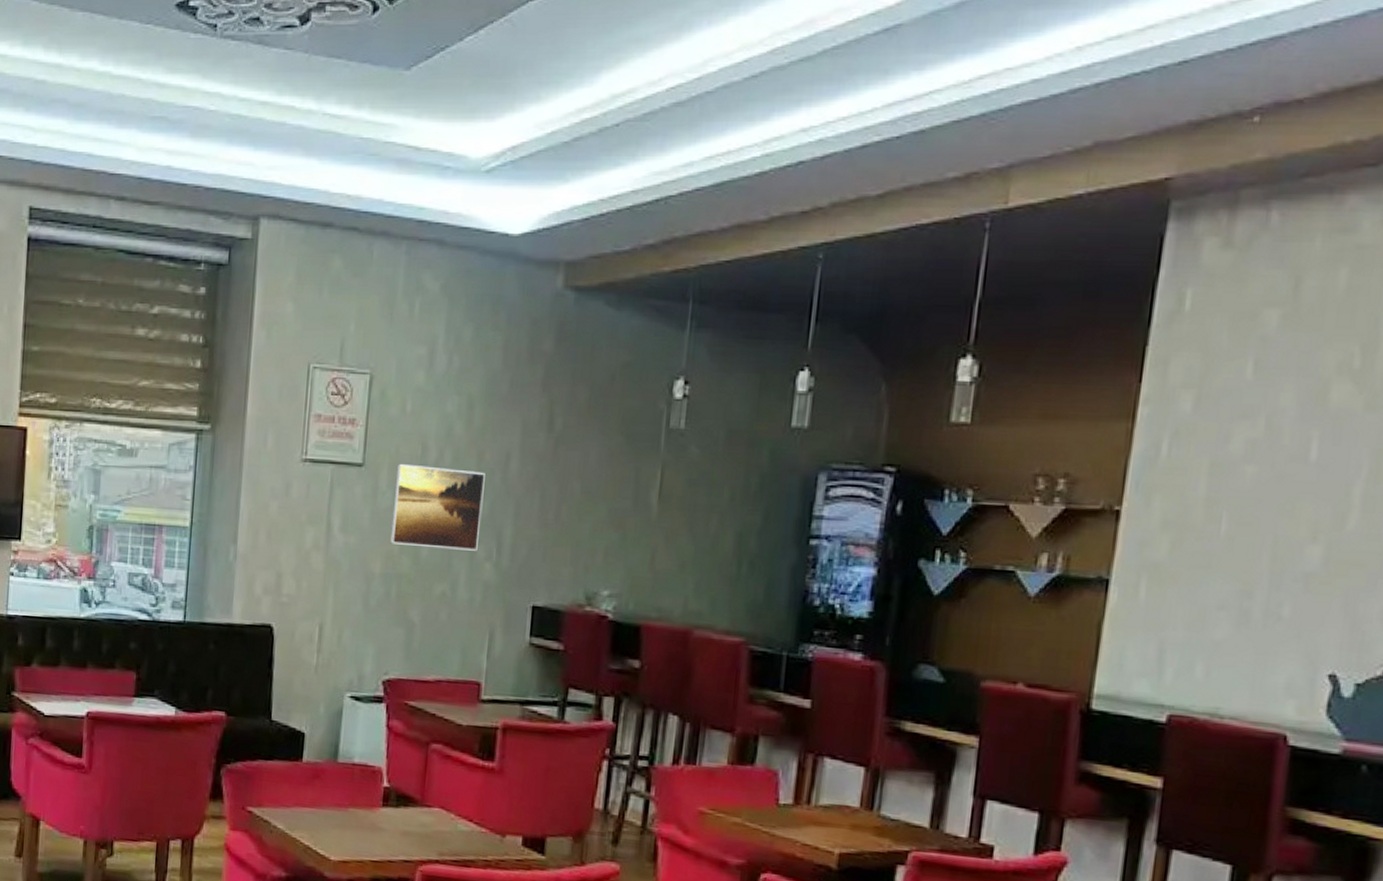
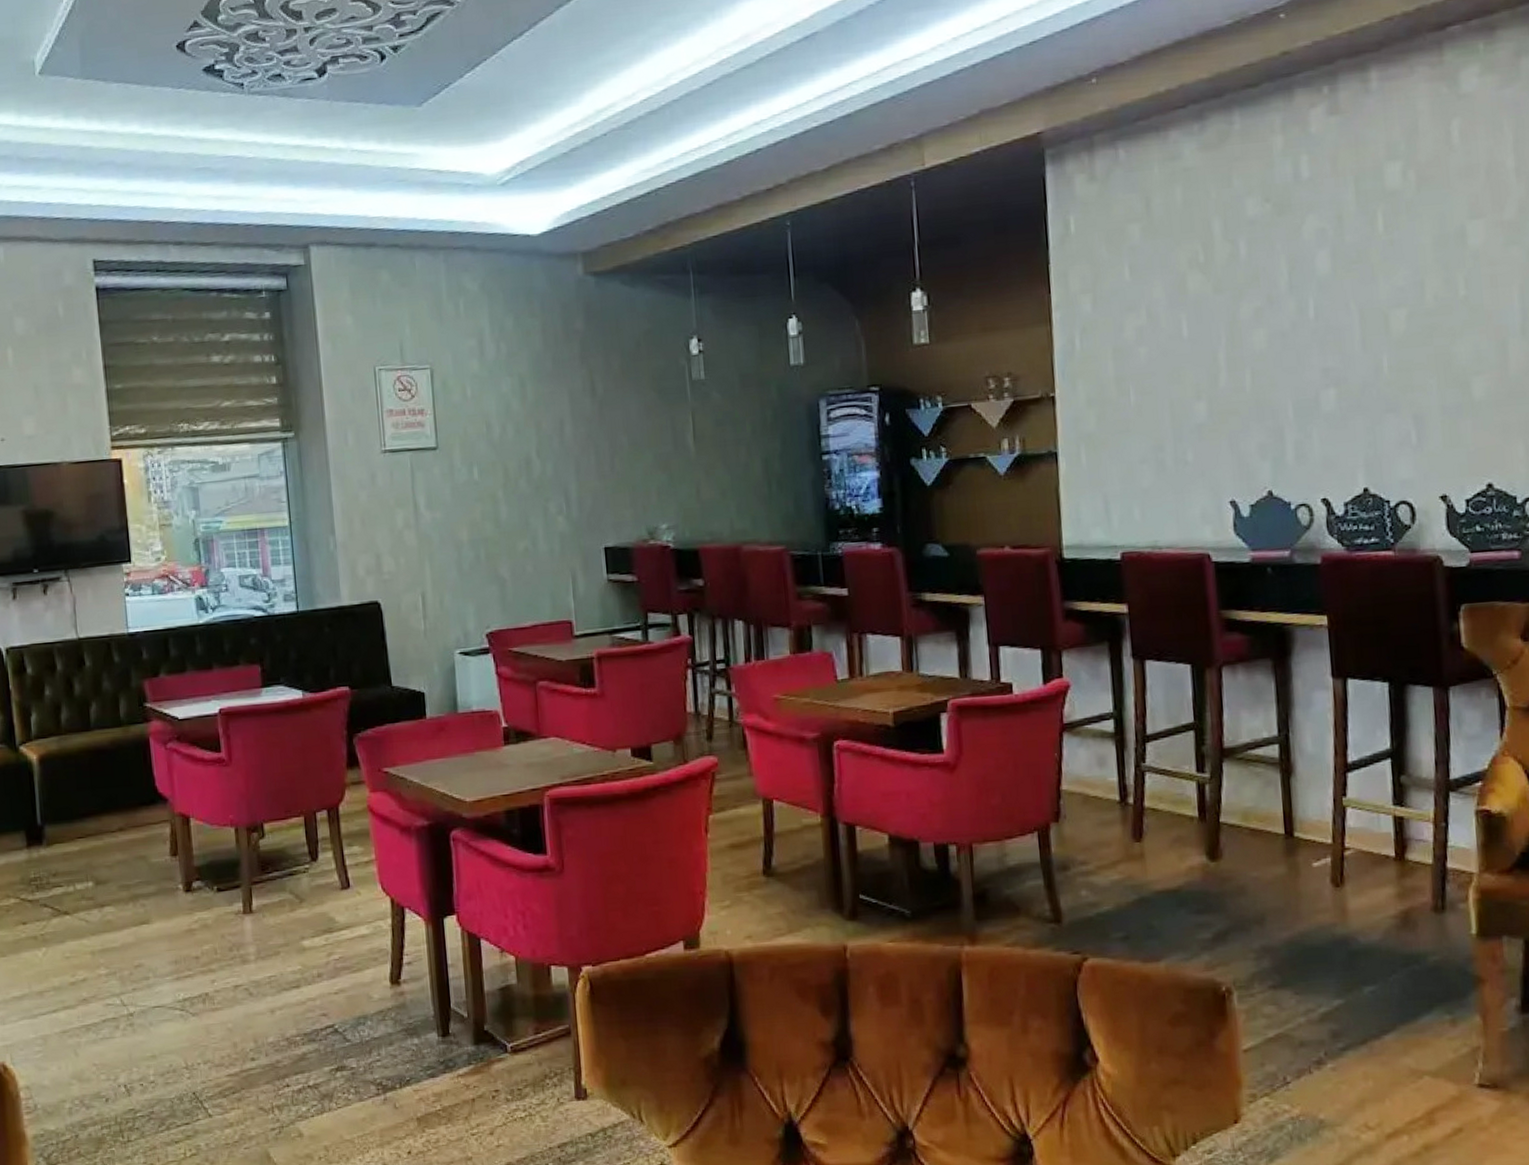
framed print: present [390,463,485,551] -> none [468,439,549,513]

